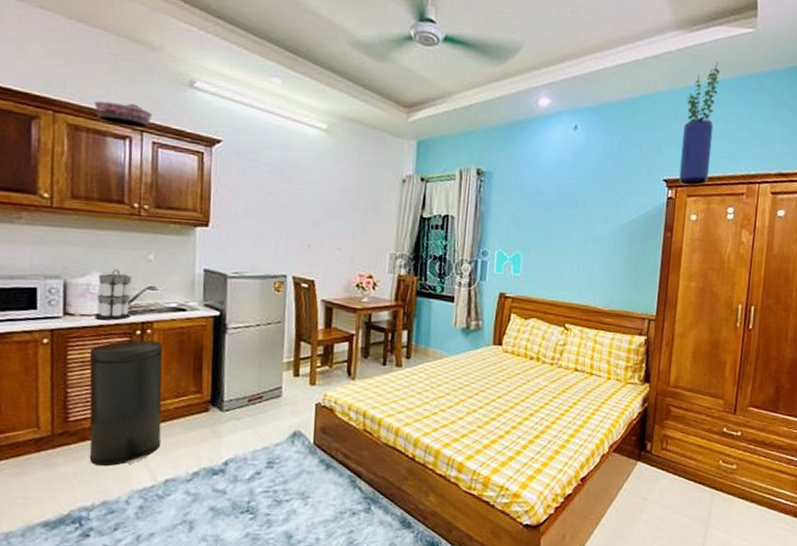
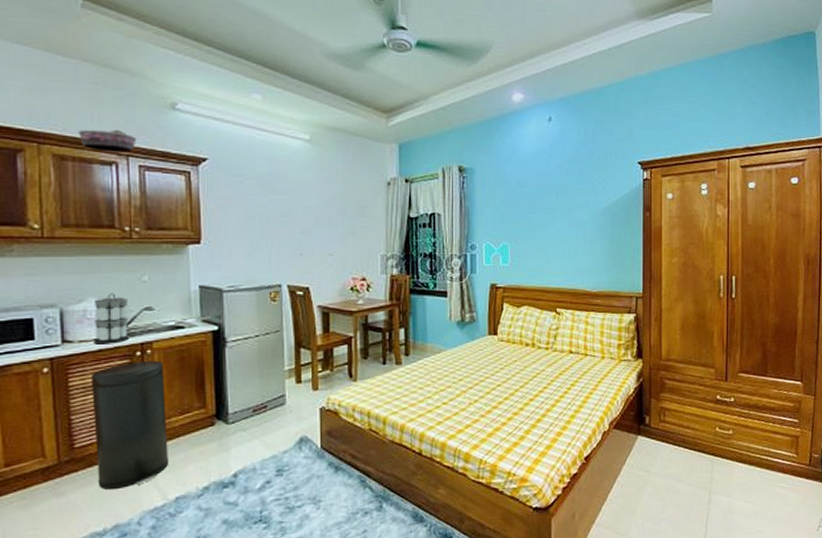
vase: present [679,62,720,186] -> none [652,47,682,166]

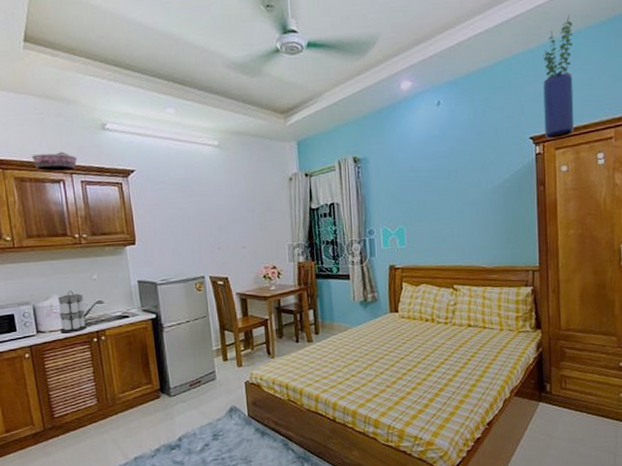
pedal bin: present [91,360,169,489] -> none [61,345,127,451]
vase: none [652,47,682,166] -> present [543,15,575,140]

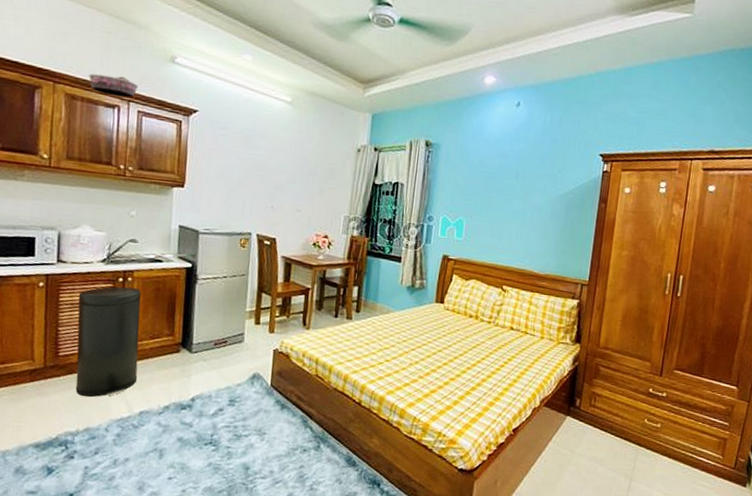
spice rack: present [58,290,87,334] -> none [84,223,116,269]
pedal bin: none [61,345,127,451] -> present [75,286,142,397]
vase: present [543,15,575,140] -> none [614,45,657,161]

